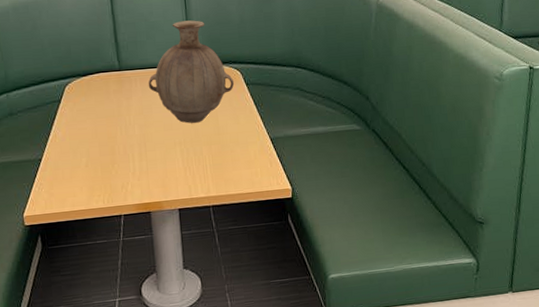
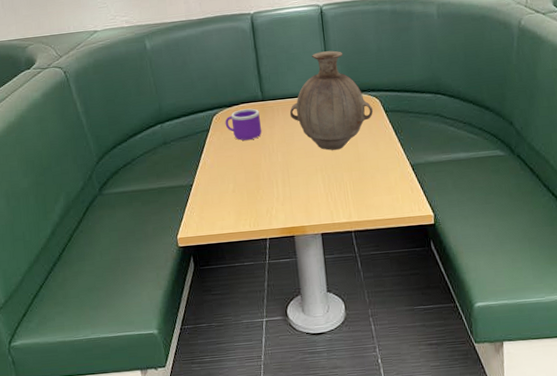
mug: none [78,78,119,112] -> present [225,108,262,141]

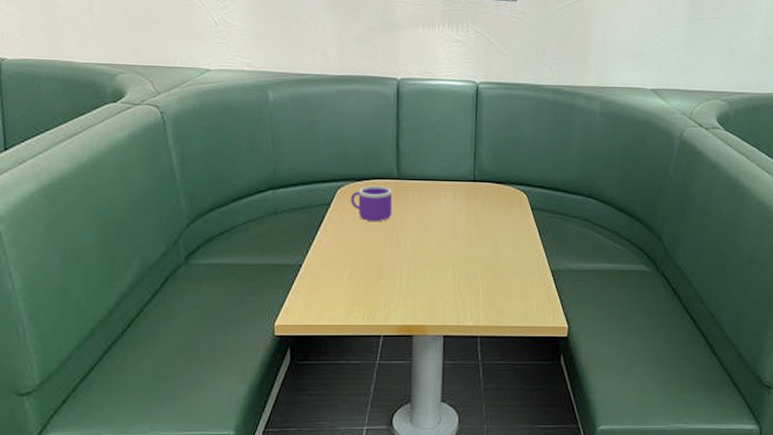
vase: present [289,50,374,150] -> none [426,134,519,244]

